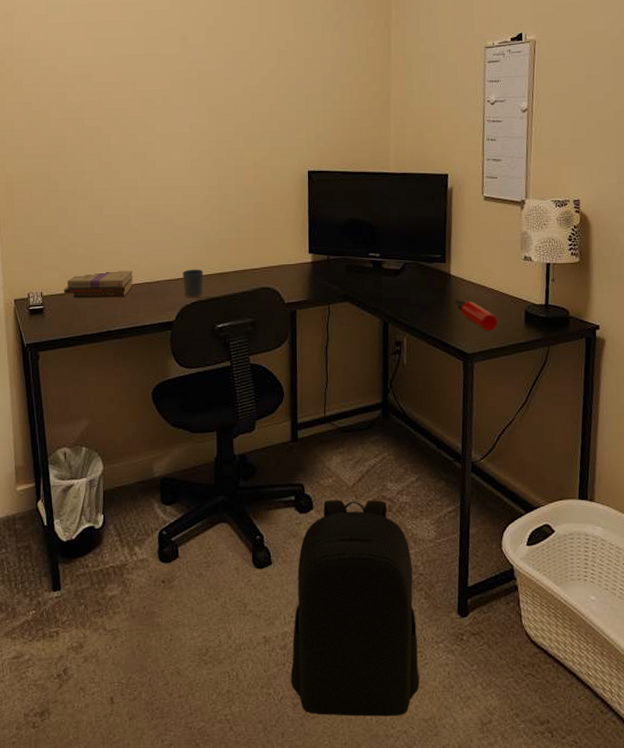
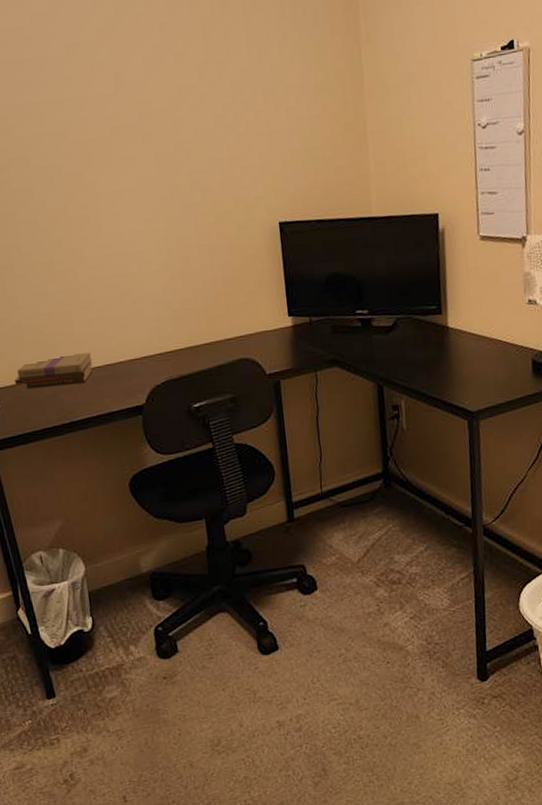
mug: present [183,269,204,298] -> none [147,344,174,378]
backpack: present [290,500,420,717] -> none [306,573,443,790]
water bottle: present [455,299,498,332] -> none [455,353,503,386]

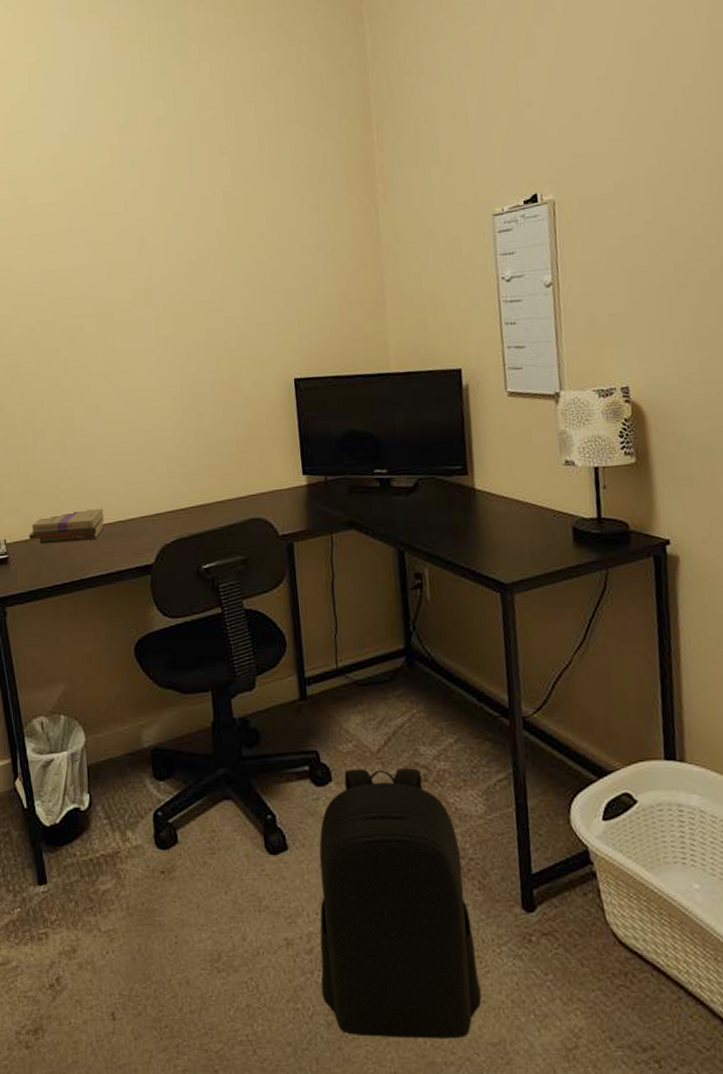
backpack: none [306,573,443,790] -> present [319,768,482,1039]

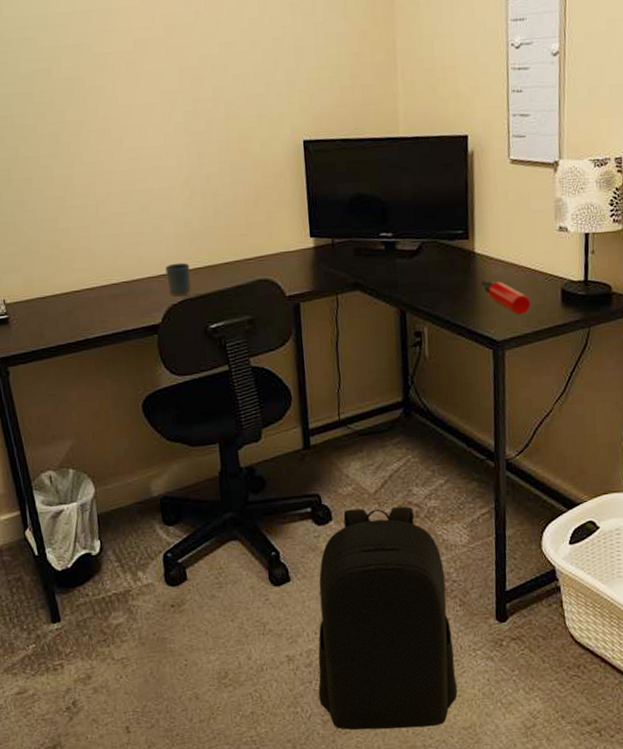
books: present [29,508,105,545] -> none [30,269,109,305]
mug: none [159,501,184,536] -> present [165,262,191,297]
water bottle: none [483,518,540,555] -> present [481,280,531,315]

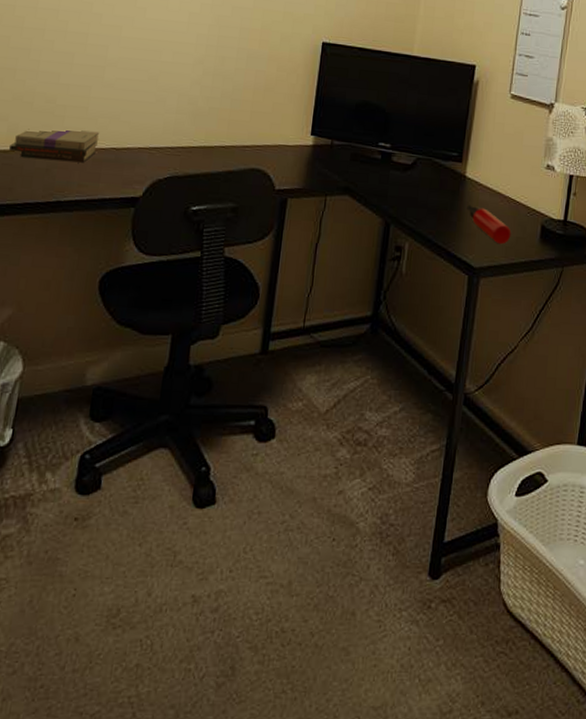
books: none [30,269,109,305] -> present [9,129,99,163]
mug: present [165,262,191,297] -> none [157,138,185,172]
backpack: present [318,506,458,730] -> none [217,428,383,702]

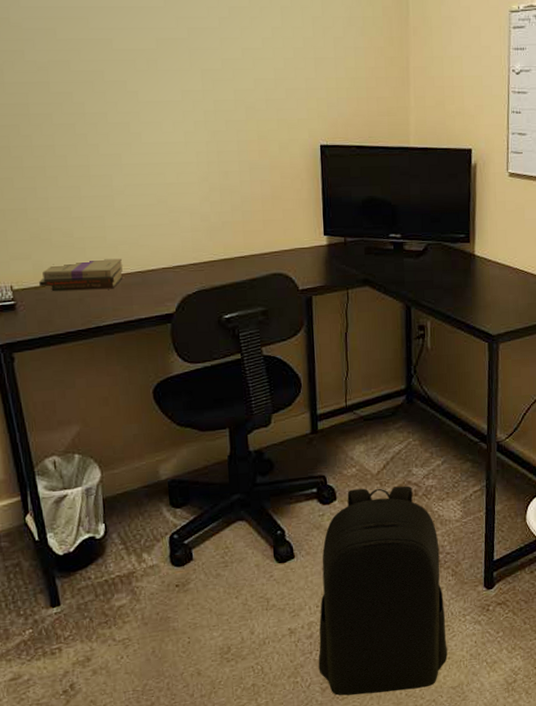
backpack: none [217,428,383,702] -> present [318,485,448,696]
water bottle: present [467,204,512,245] -> none [479,280,523,312]

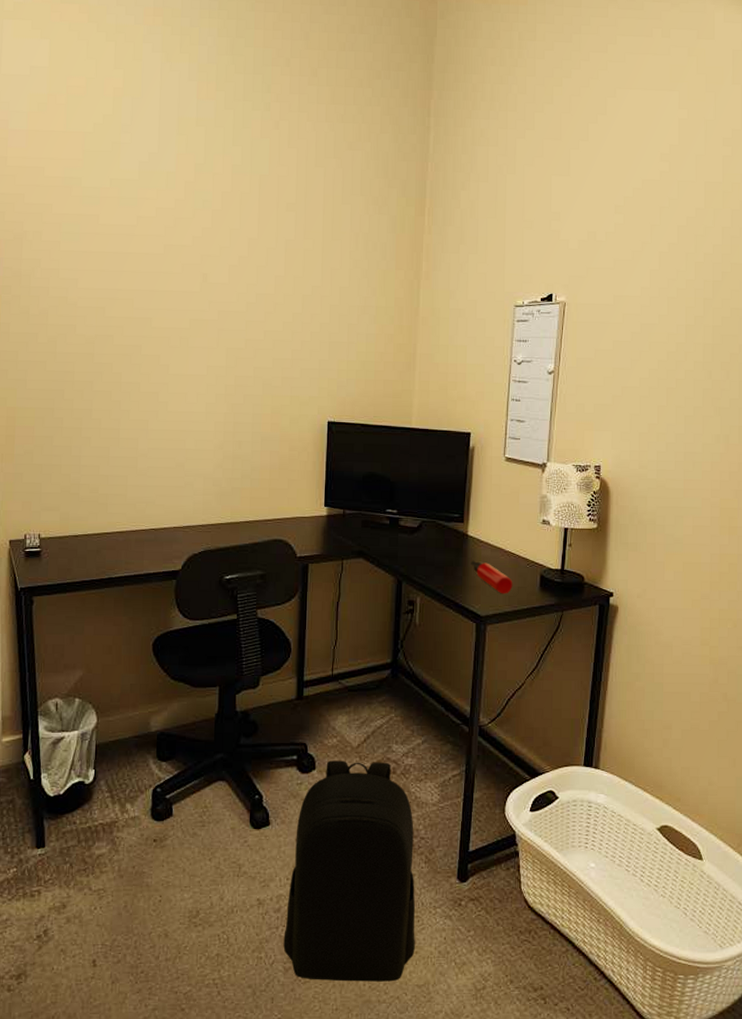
books: present [39,258,123,292] -> none [64,515,139,543]
water bottle: none [479,280,523,312] -> present [471,560,513,594]

